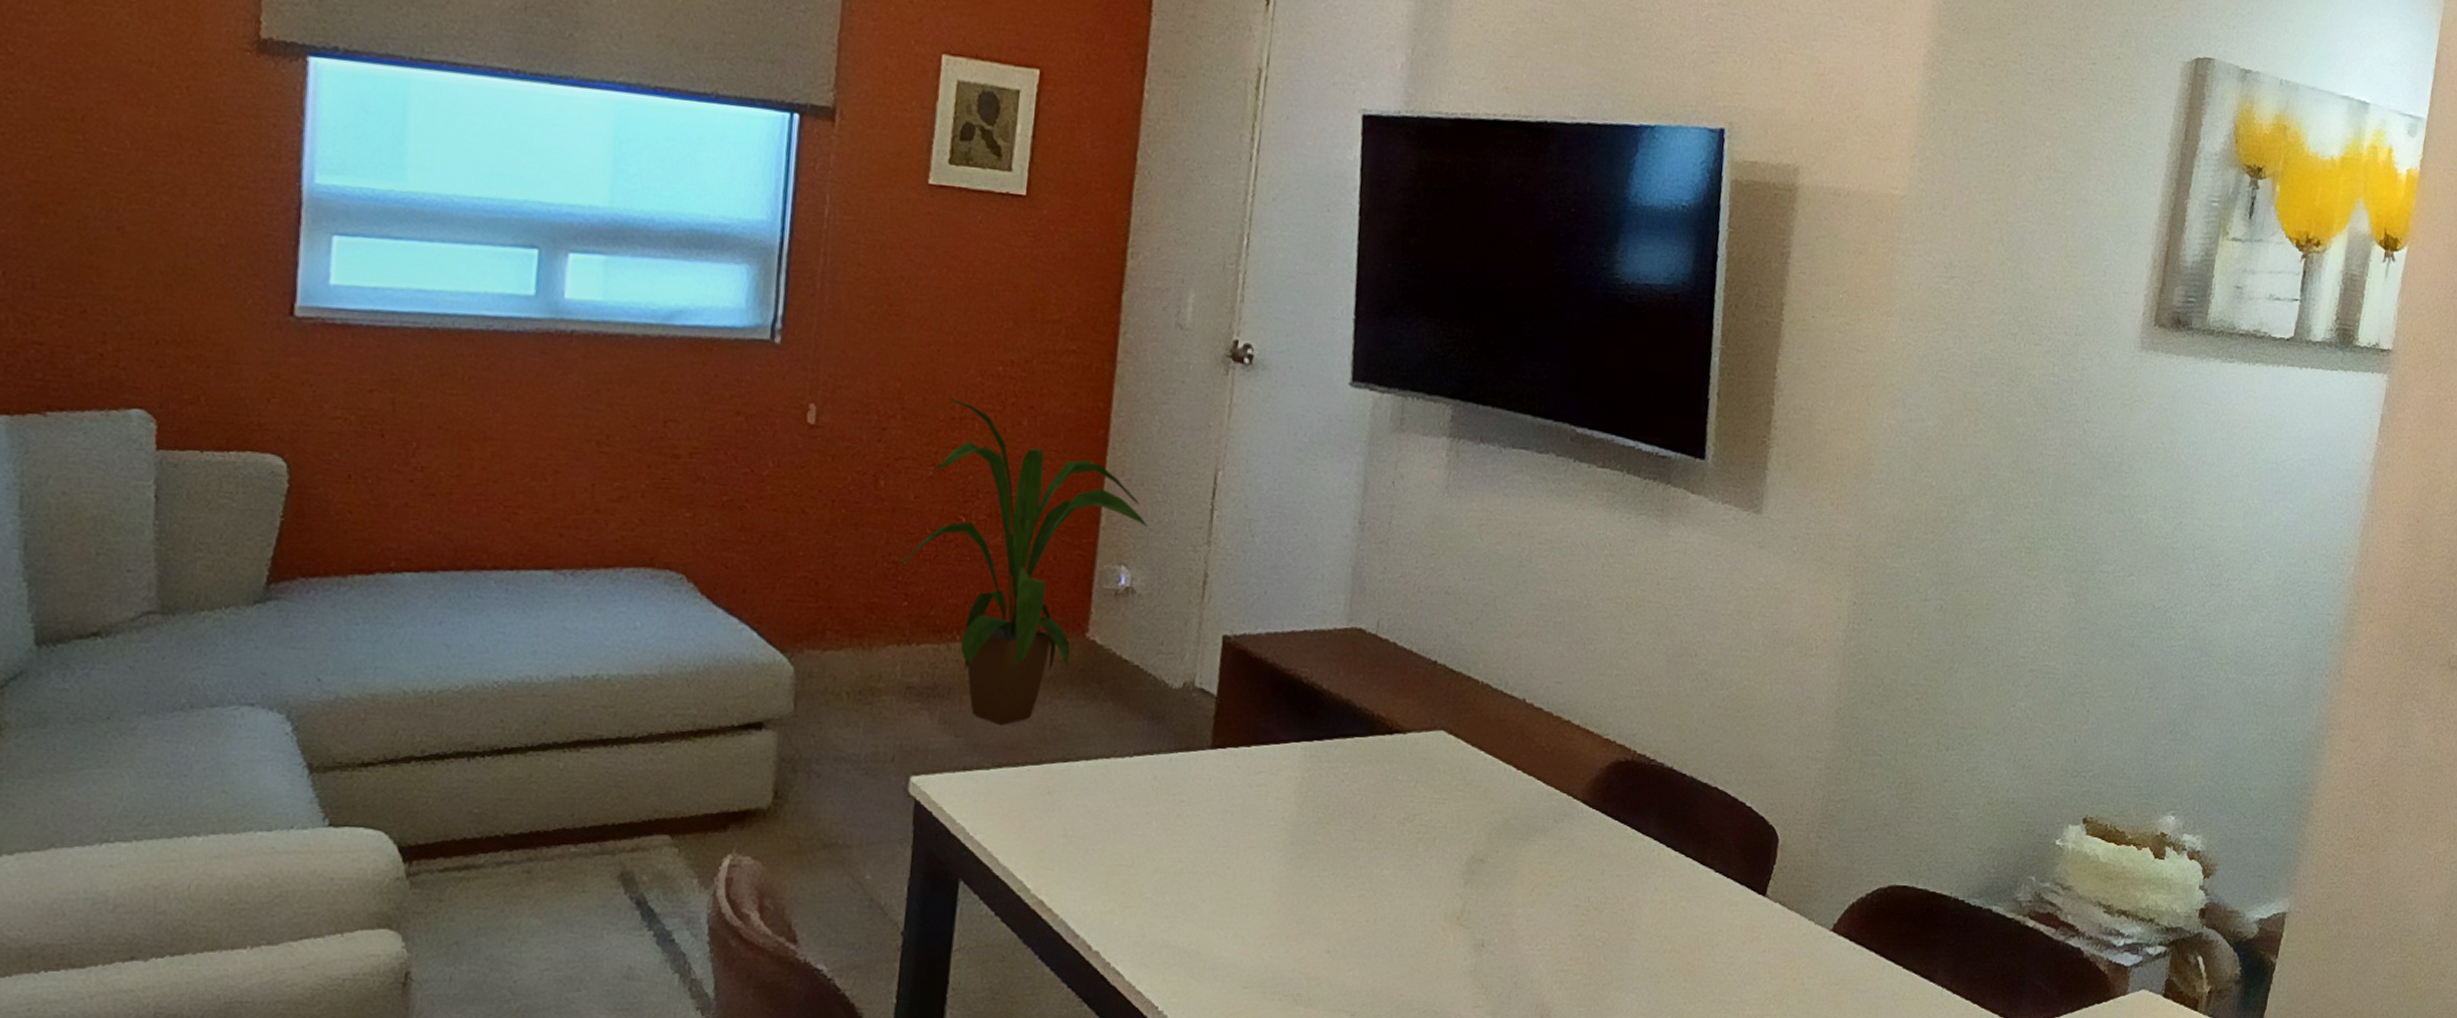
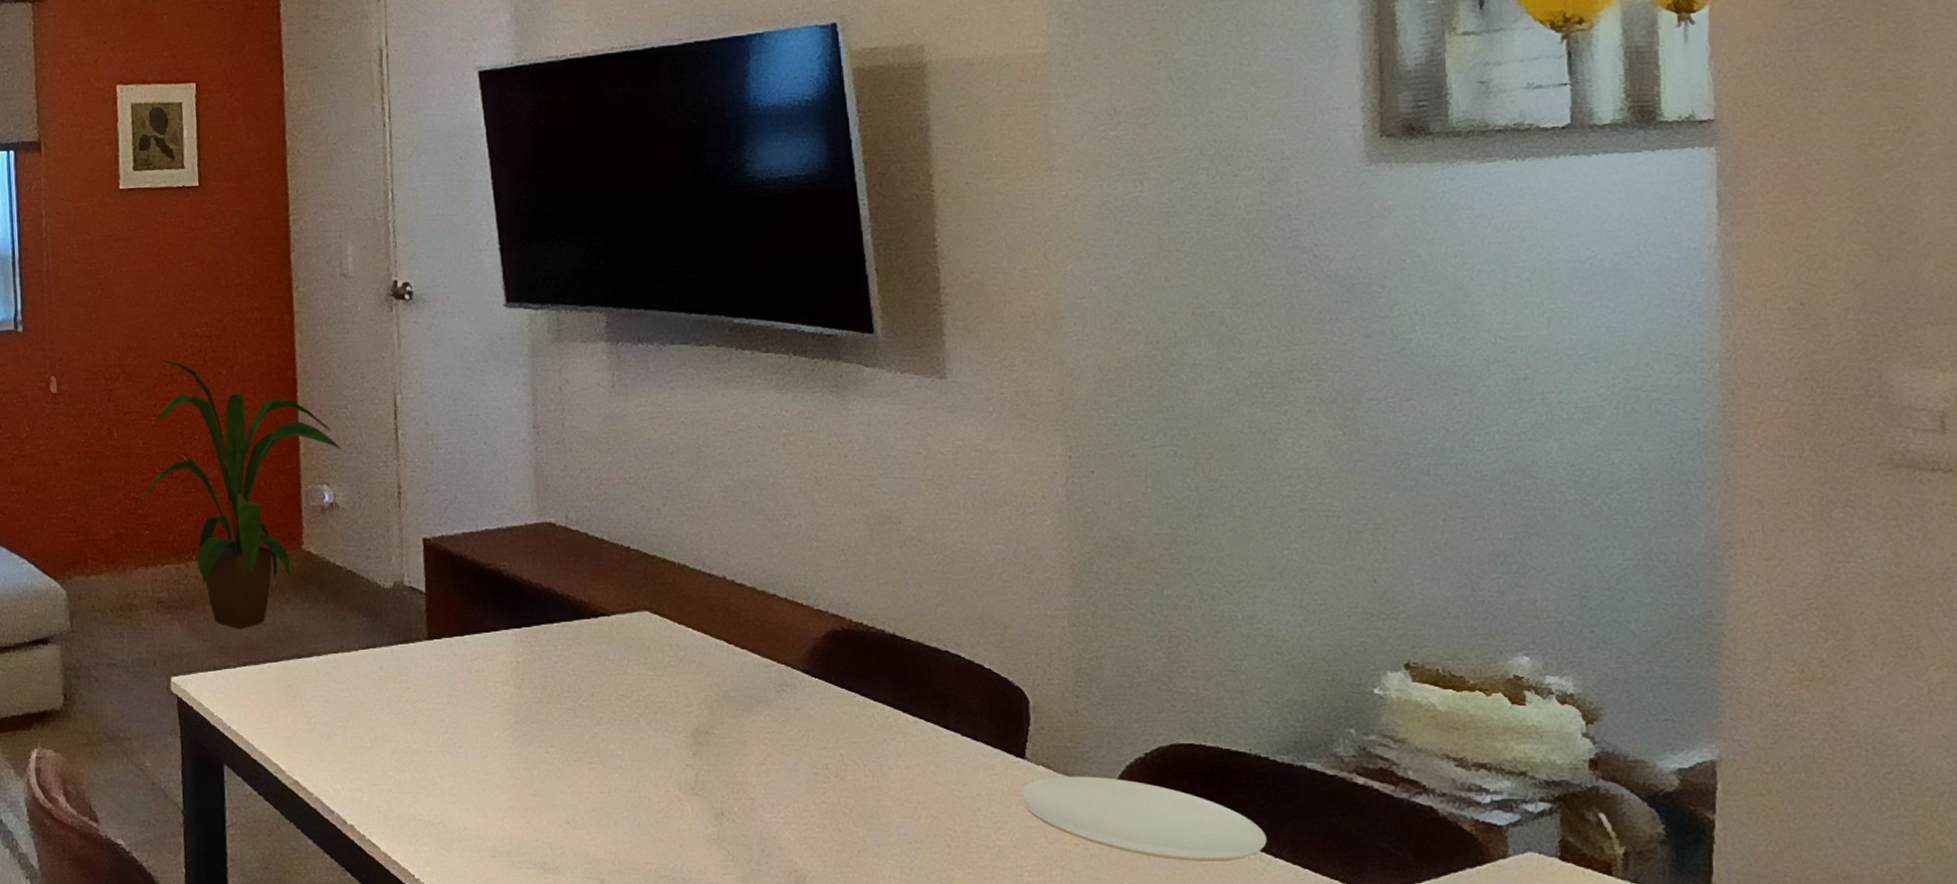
plate: none [1754,913,1950,997] -> present [1019,776,1267,862]

